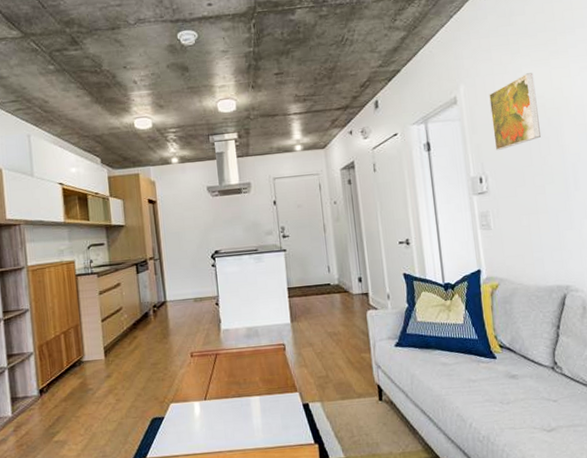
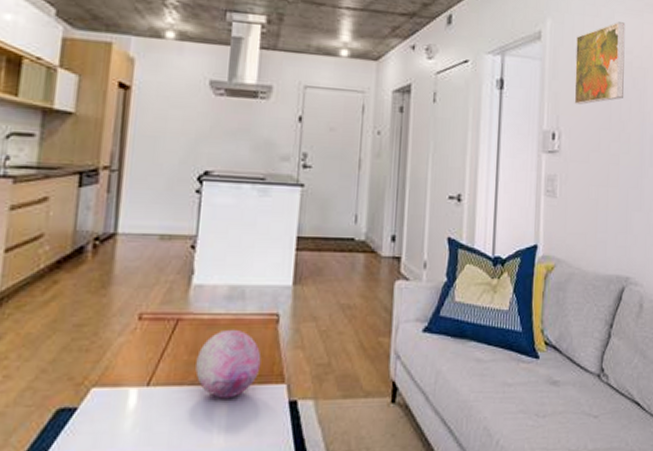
decorative orb: none [233,357,278,406] -> present [195,329,261,399]

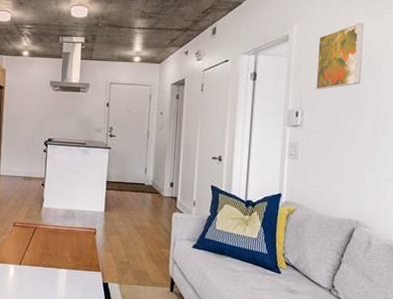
decorative orb: present [195,329,261,399] -> none [46,235,85,277]

